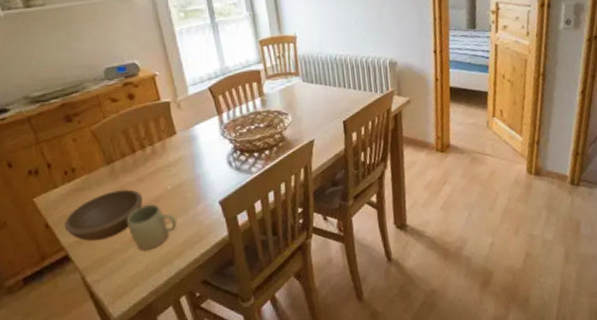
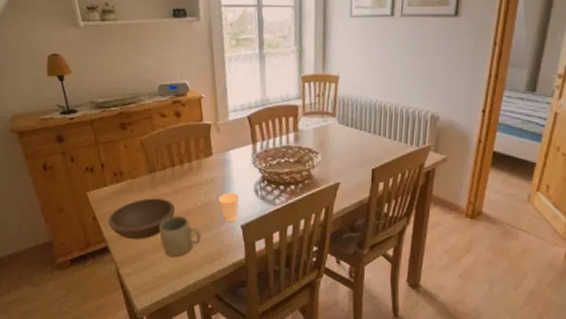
cup: none [190,169,214,201] -> present [218,193,239,222]

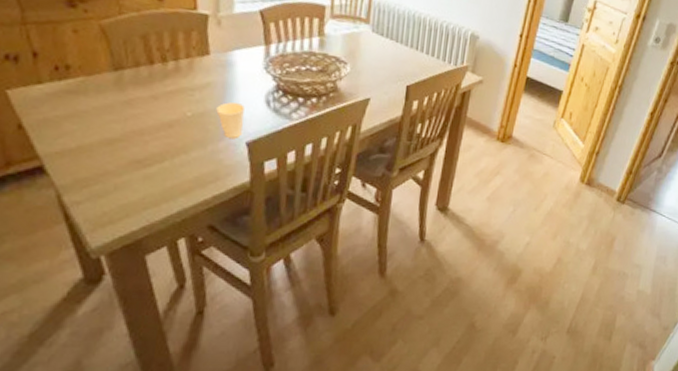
bowl: present [108,198,176,240] -> none [43,103,154,158]
mug: present [159,215,201,258] -> none [127,127,190,181]

